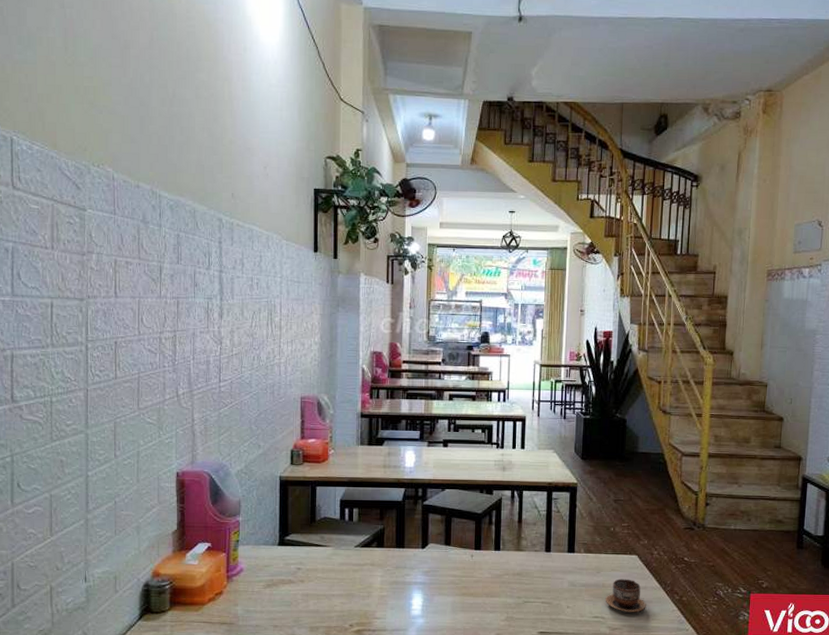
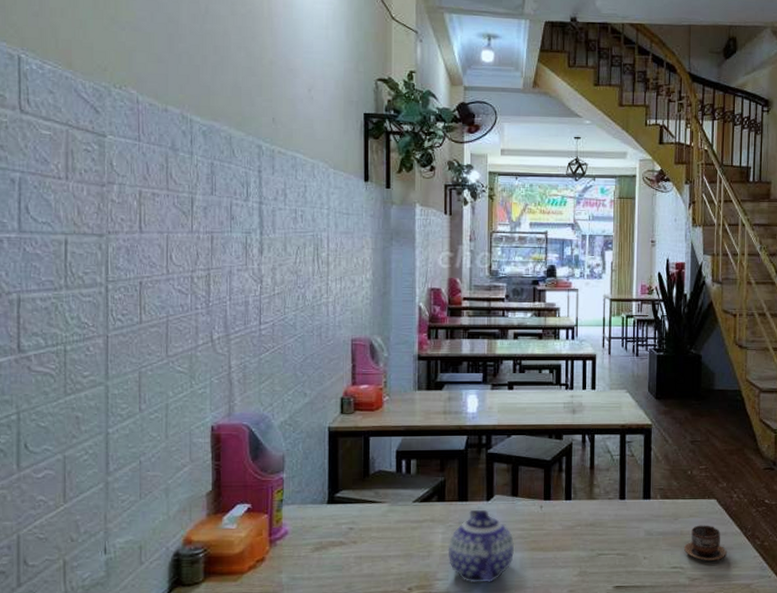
teapot: none [386,557,446,623] -> present [448,510,514,583]

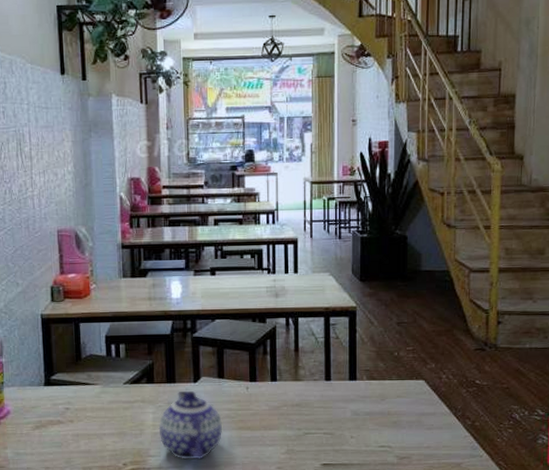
cup: present [683,525,728,562] -> none [391,405,437,441]

